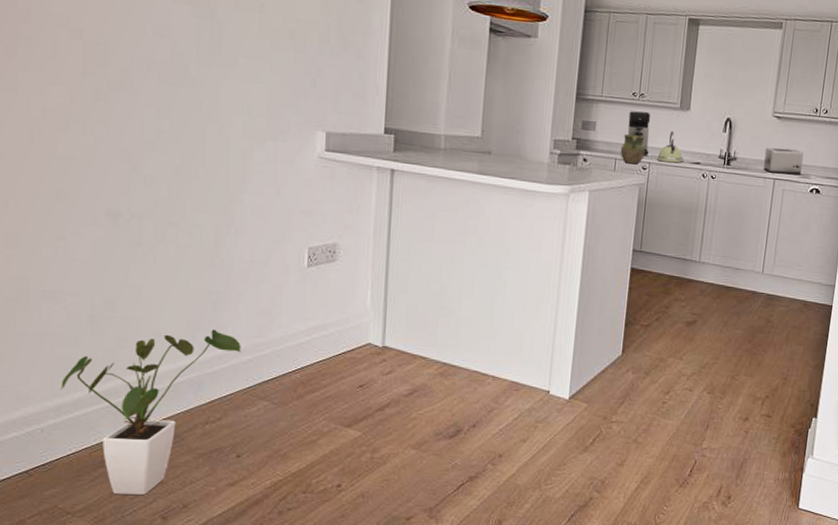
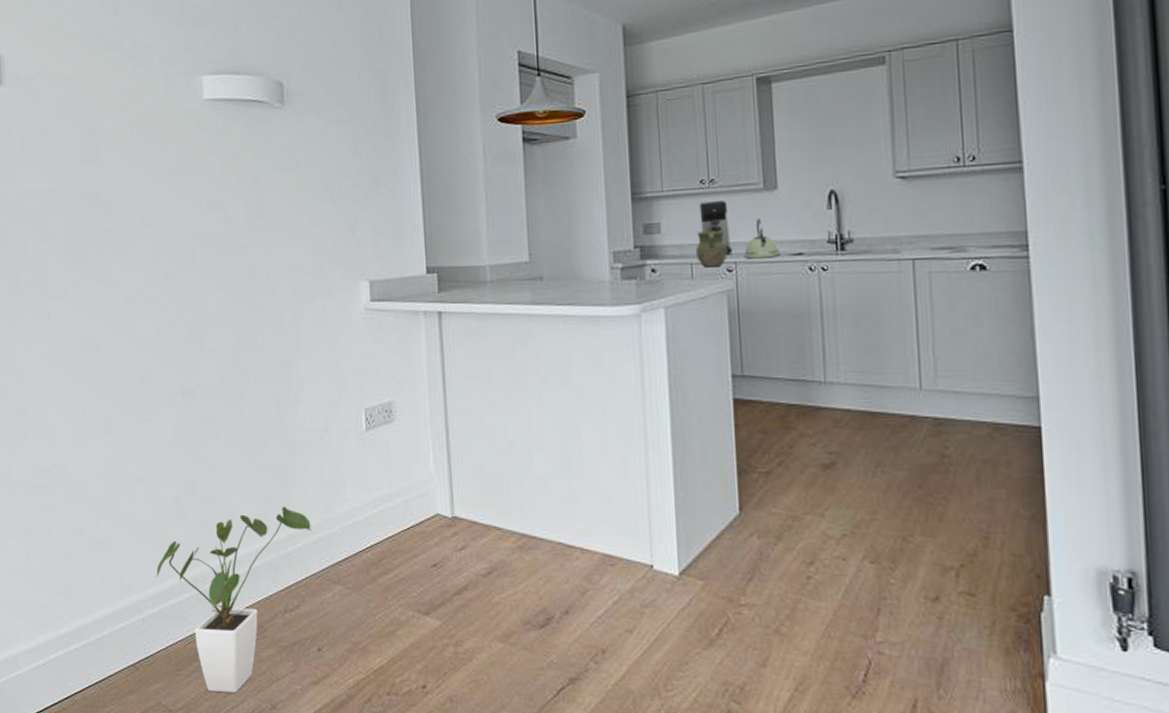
toaster: present [764,147,804,176] -> none [891,215,953,254]

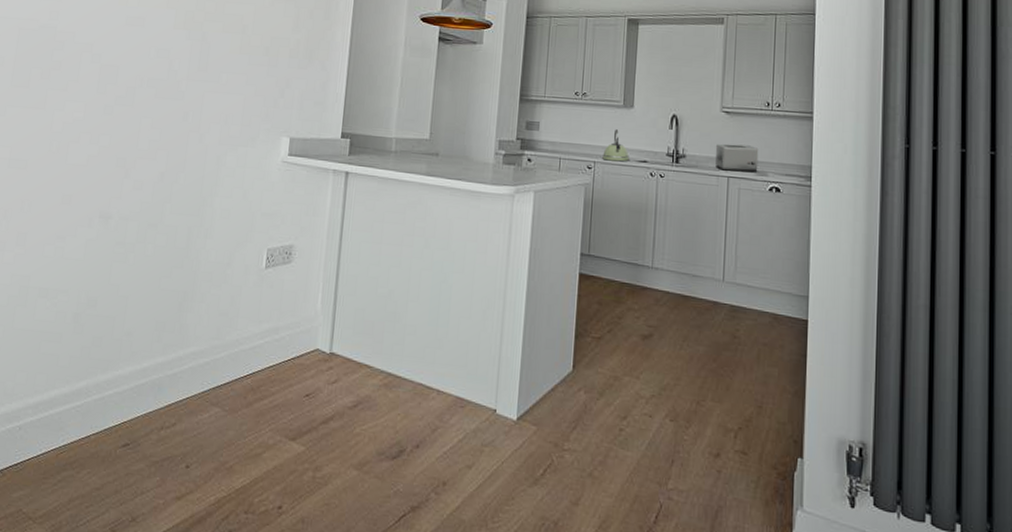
house plant: present [155,506,311,693] -> none [40,330,200,504]
ceramic jug: present [695,231,728,268] -> none [564,133,590,164]
coffee maker: present [699,199,733,255] -> none [571,110,594,155]
toaster: none [891,215,953,254] -> present [715,144,759,173]

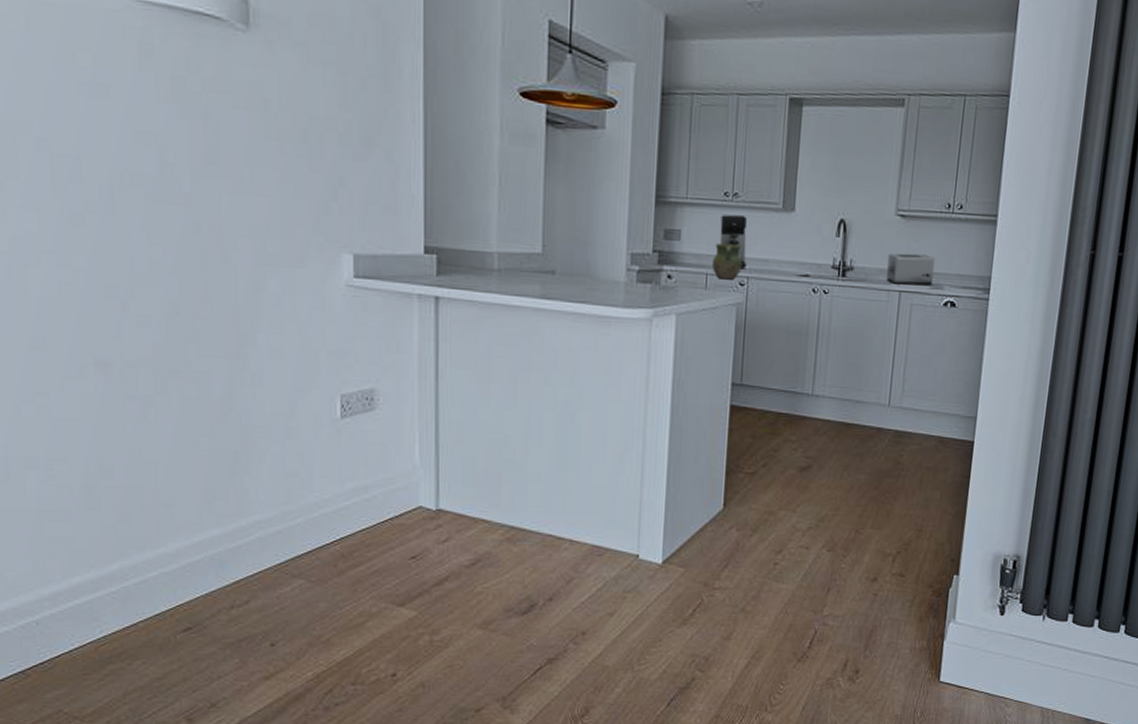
ceramic jug: none [564,133,590,164] -> present [711,244,742,280]
coffee maker: none [571,110,594,155] -> present [719,214,747,270]
kettle: present [602,129,629,162] -> none [757,238,789,277]

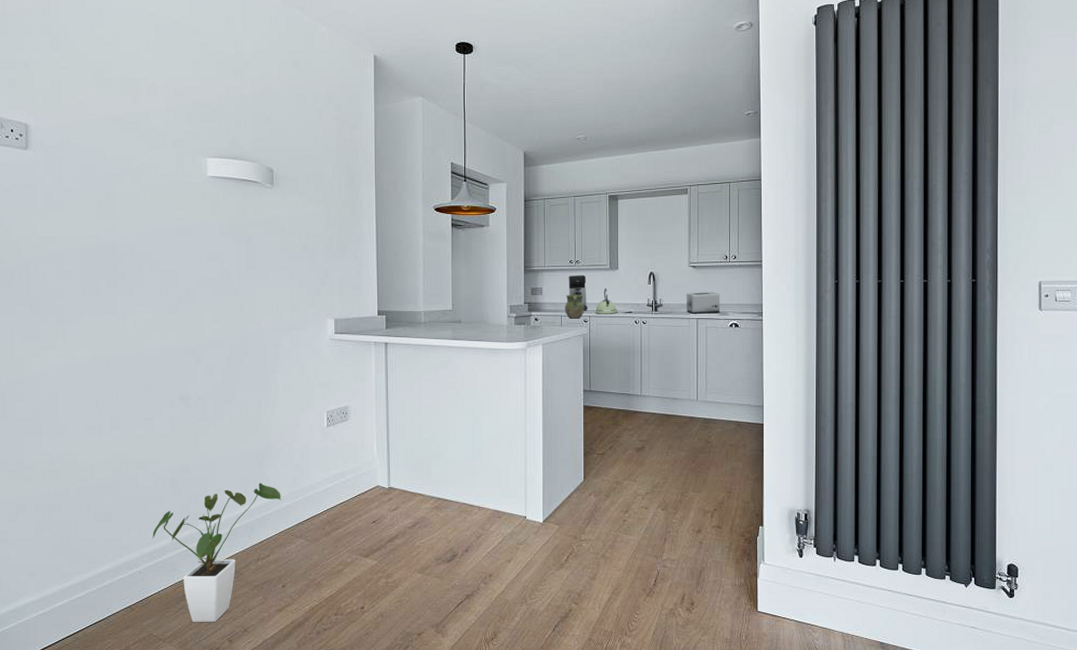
house plant: none [54,496,268,694] -> present [151,483,281,622]
kettle: none [757,238,789,277] -> present [596,288,617,314]

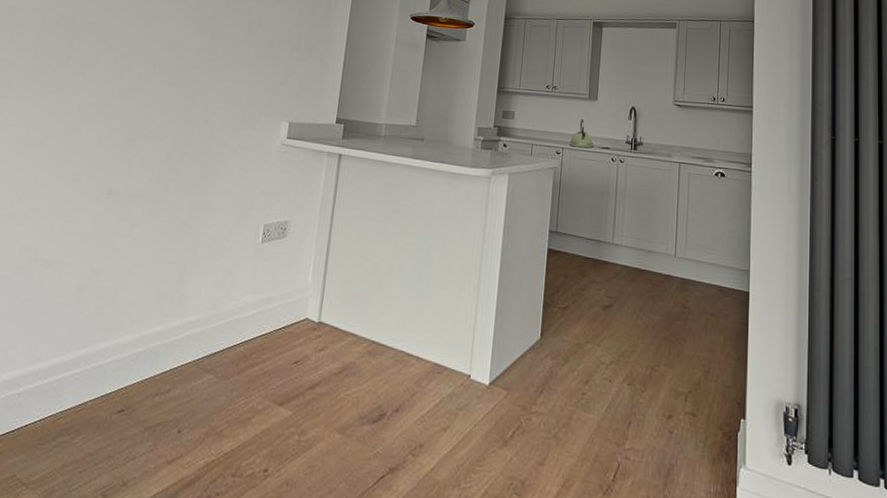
house plant: present [151,483,281,622] -> none [41,300,197,469]
ceramic jug: present [564,295,585,319] -> none [536,122,559,150]
coffee maker: present [568,274,588,311] -> none [542,101,562,142]
toaster: present [686,292,720,315] -> none [668,133,706,160]

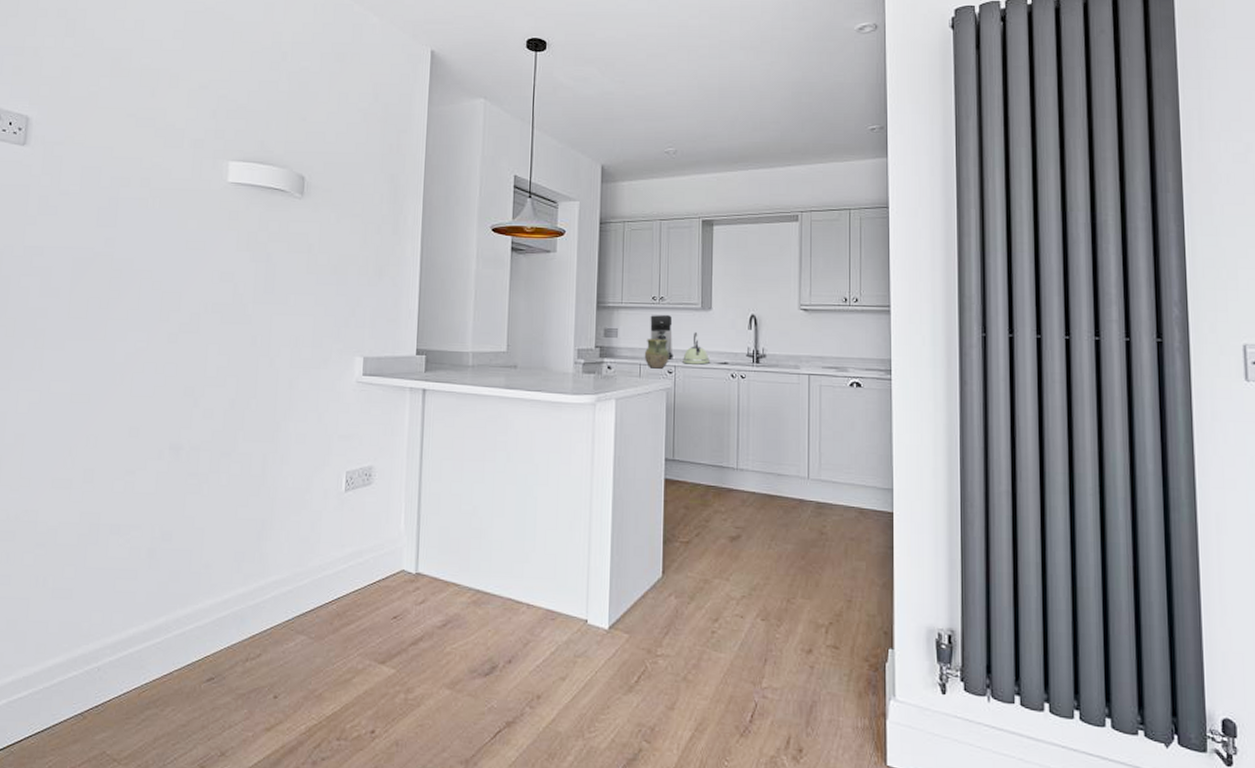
ceramic jug: none [536,122,559,150] -> present [644,339,669,369]
coffee maker: none [542,101,562,142] -> present [650,314,673,360]

